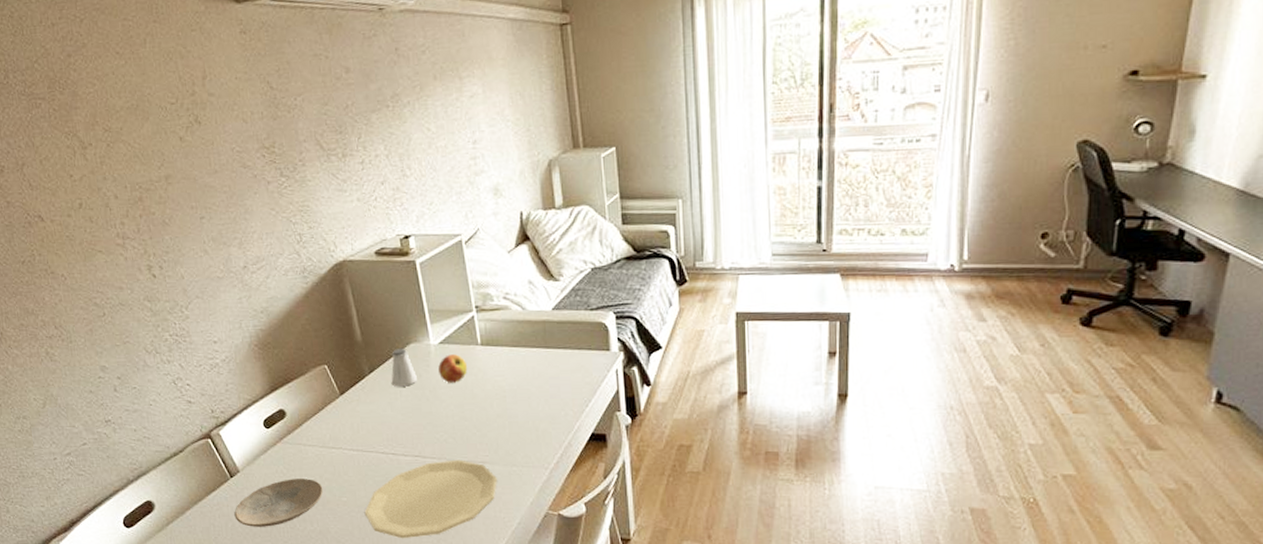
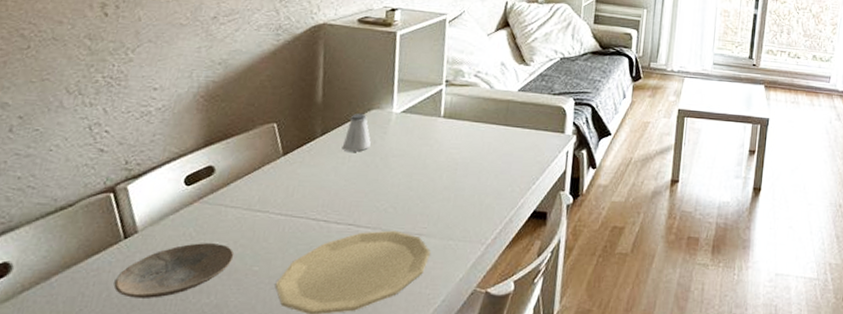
apple: present [438,354,468,383] -> none [394,124,426,152]

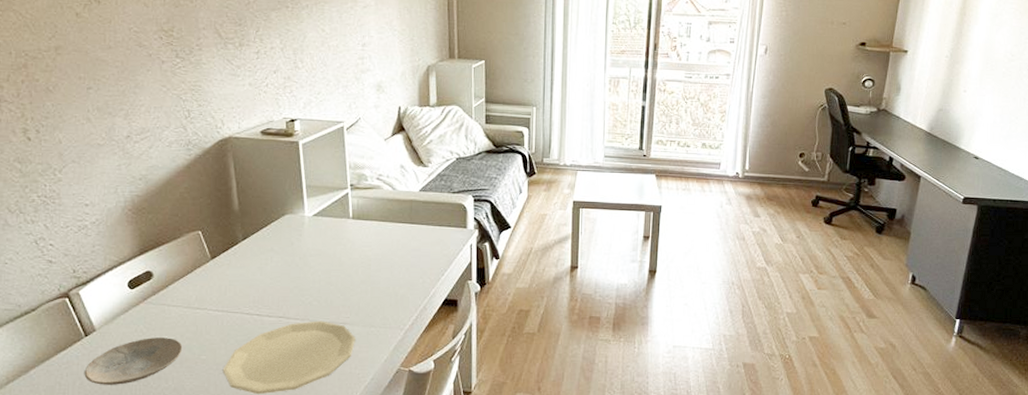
saltshaker: present [341,113,371,152] -> none [263,218,289,253]

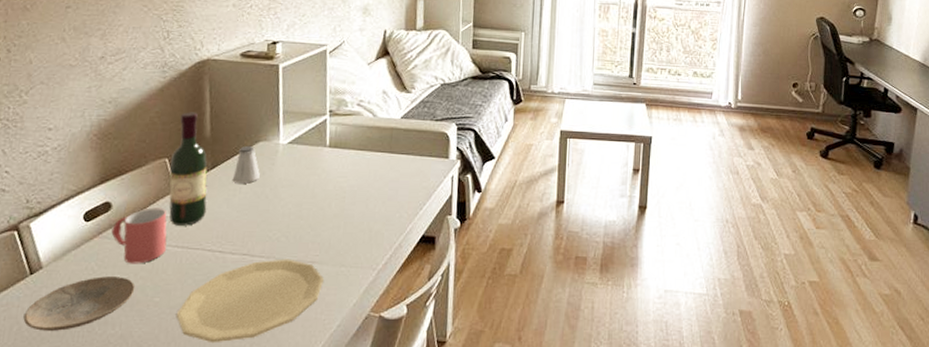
mug: none [155,276,207,326] -> present [111,207,167,264]
wine bottle: none [203,187,242,292] -> present [169,112,208,226]
saltshaker: none [263,218,289,253] -> present [232,145,260,184]

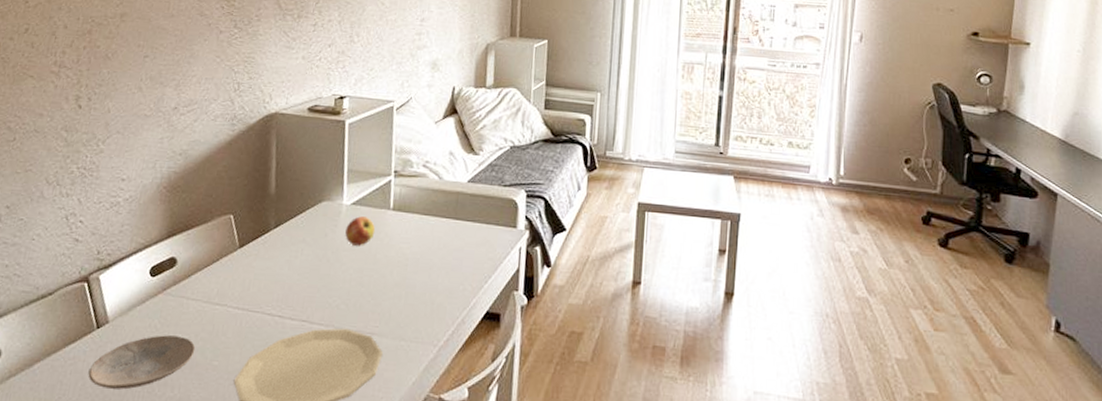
mug: present [111,207,167,264] -> none [175,265,229,325]
wine bottle: present [169,112,208,226] -> none [231,167,271,287]
saltshaker: present [232,145,260,184] -> none [294,204,323,245]
apple: none [283,154,313,182] -> present [345,216,376,246]

